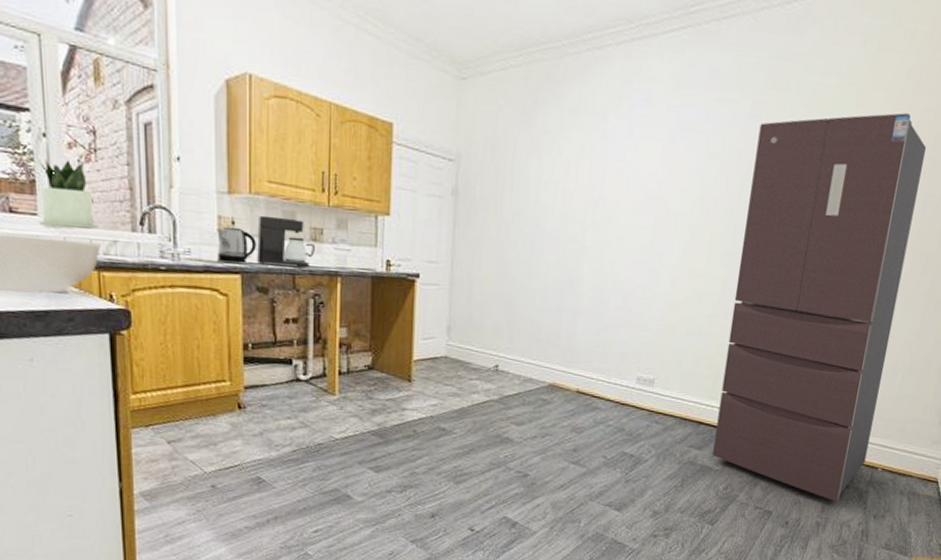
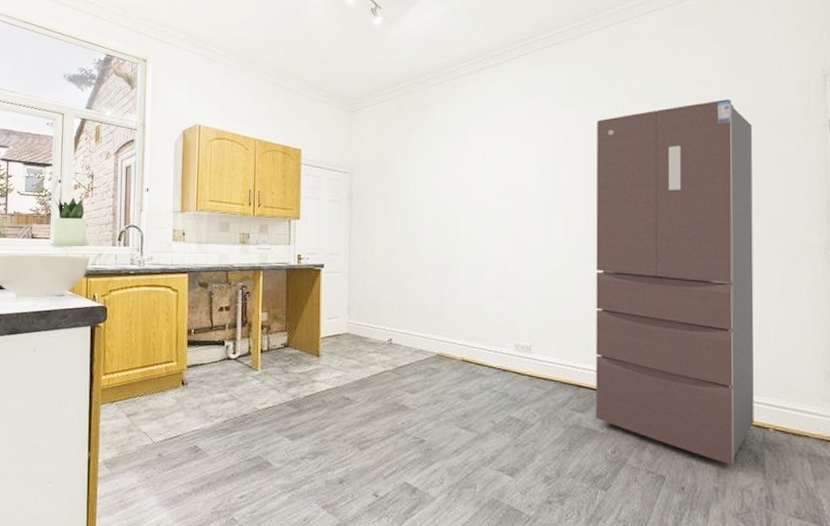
kettle: present [217,226,257,265] -> none [171,237,201,266]
coffee maker: present [256,215,315,268] -> none [199,227,243,266]

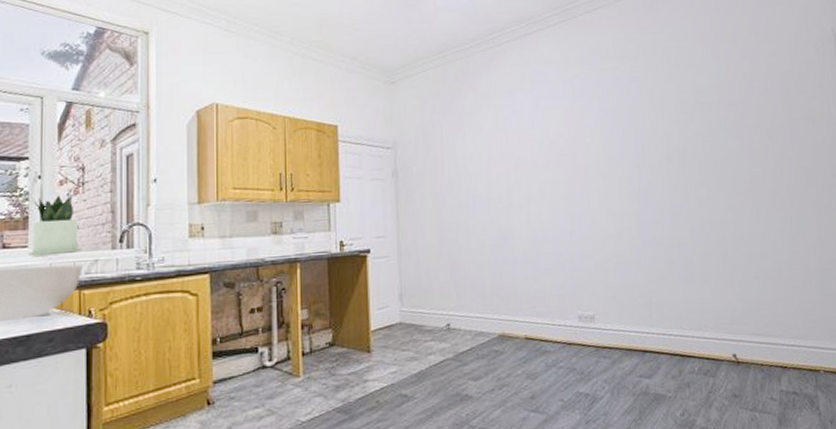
refrigerator: present [596,99,754,466] -> none [640,59,807,412]

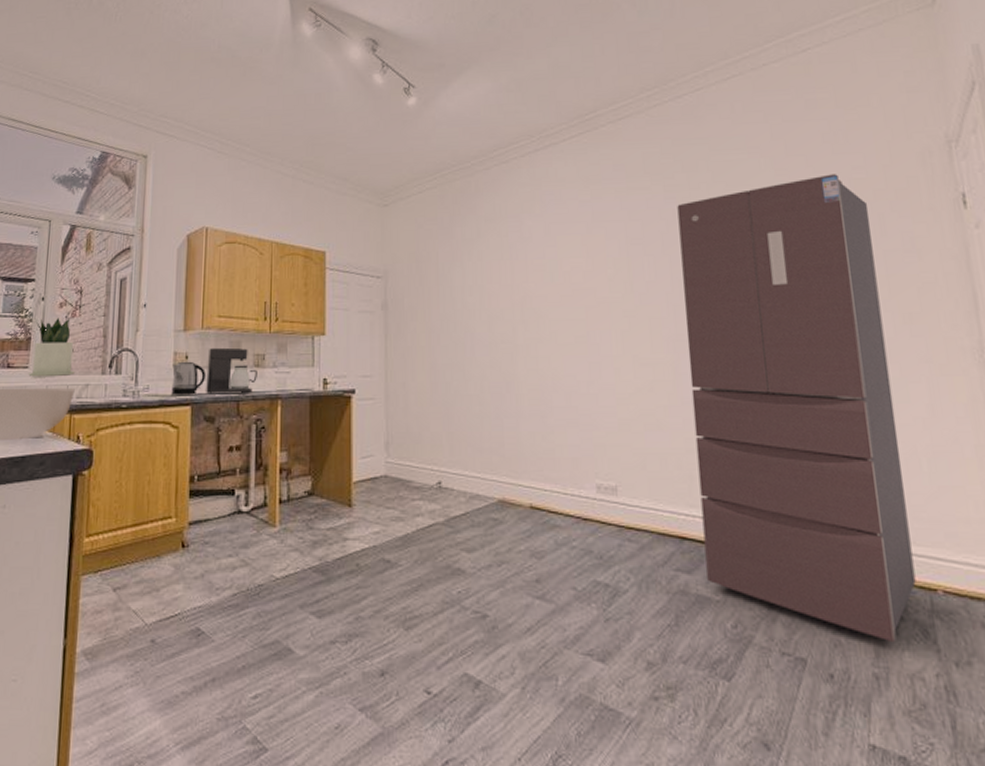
kettle: none [188,232,224,266] -> present [171,361,207,396]
coffee maker: none [223,217,276,262] -> present [205,347,257,395]
refrigerator: none [640,59,807,412] -> present [677,174,916,643]

